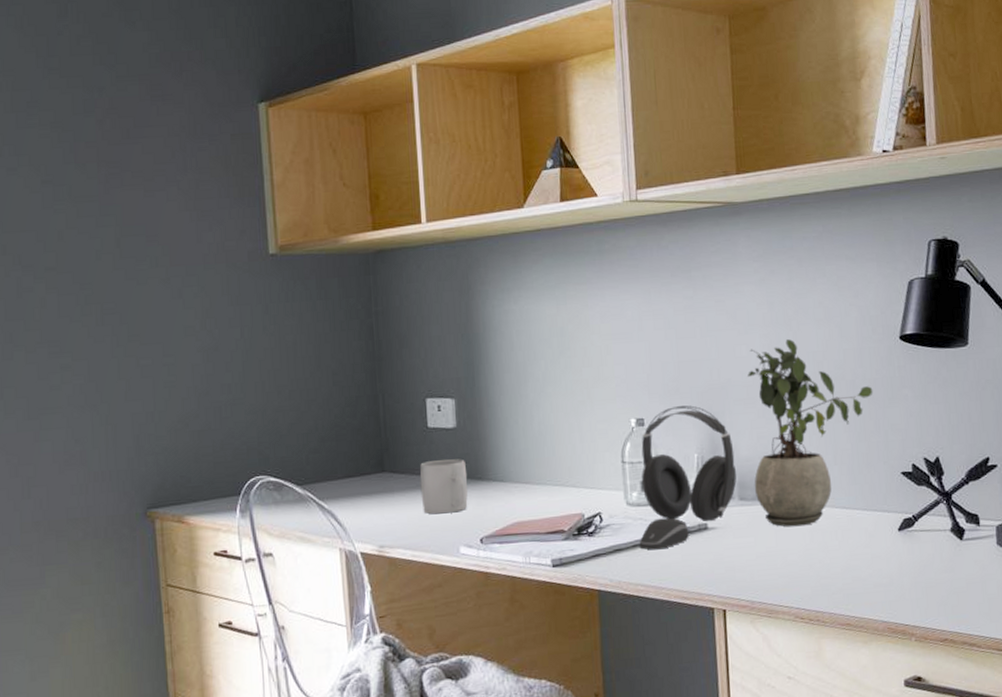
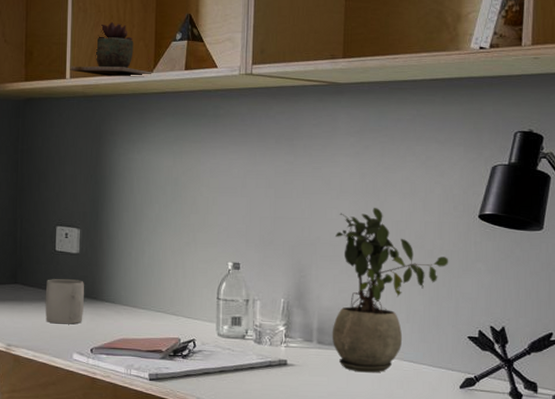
succulent plant: none [425,152,524,217] -> present [70,22,154,77]
computer mouse: present [639,517,689,550] -> none [225,350,270,378]
headphones: present [641,405,737,523] -> none [232,256,318,359]

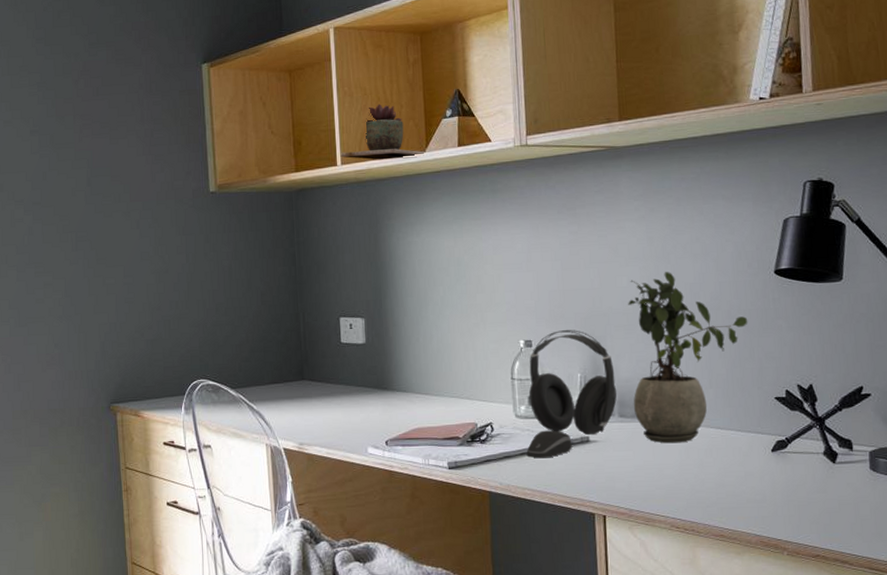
mug: present [45,279,85,324] -> none [334,371,376,418]
computer mouse: none [225,350,270,378] -> present [526,430,572,459]
headphones: none [232,256,318,359] -> present [528,330,618,436]

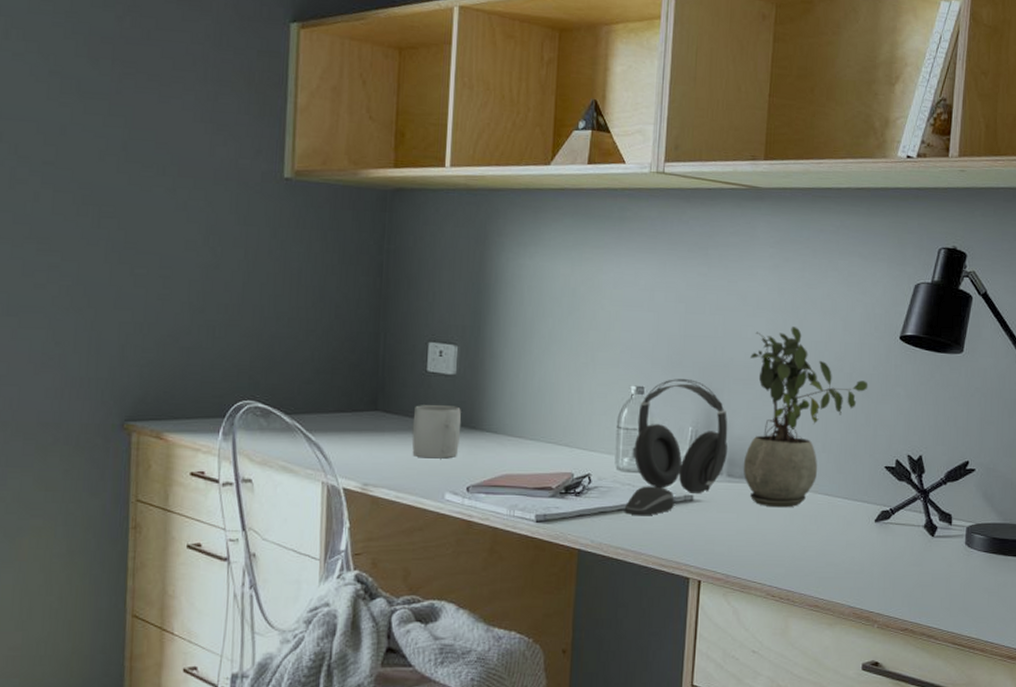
mug: none [334,371,376,418] -> present [412,405,462,459]
succulent plant: present [340,104,426,160] -> none [450,102,551,170]

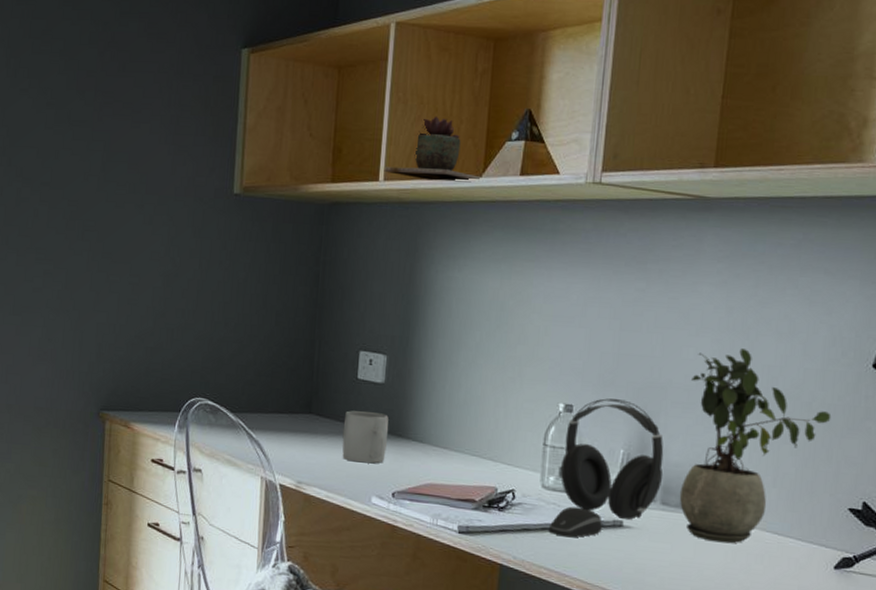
succulent plant: none [450,102,551,170] -> present [384,116,483,183]

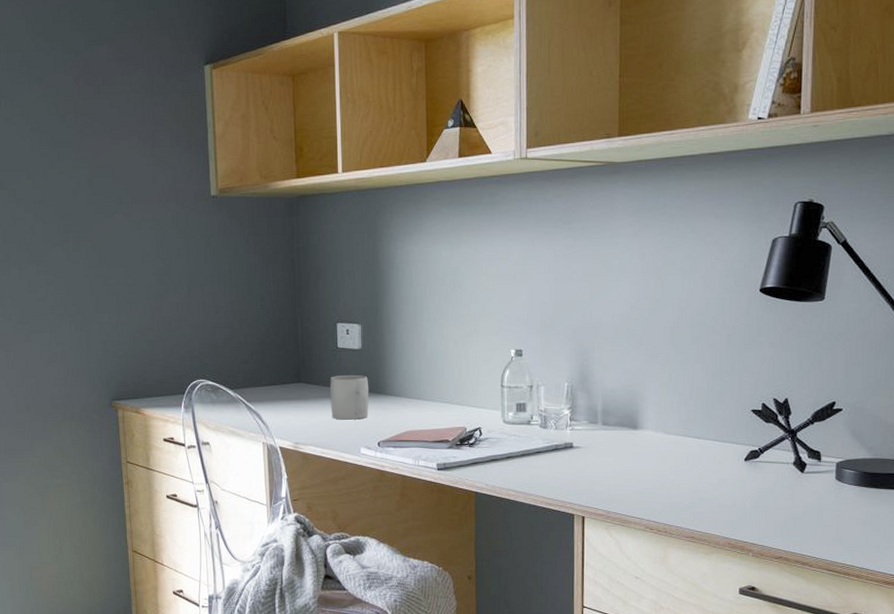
succulent plant: present [384,116,483,183] -> none [341,112,427,169]
computer mouse: present [548,506,602,538] -> none [512,436,556,462]
headphones: present [560,398,664,520] -> none [517,341,602,442]
potted plant: present [679,349,832,543] -> none [616,287,731,451]

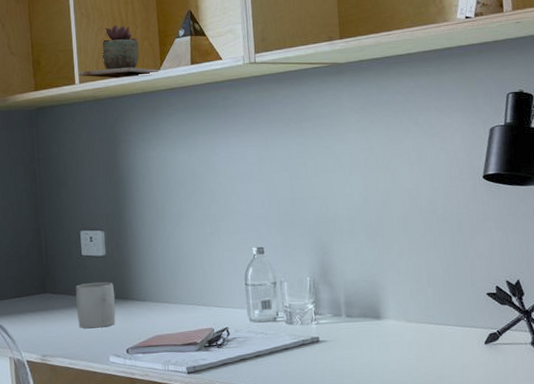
succulent plant: none [341,112,427,169] -> present [78,24,161,79]

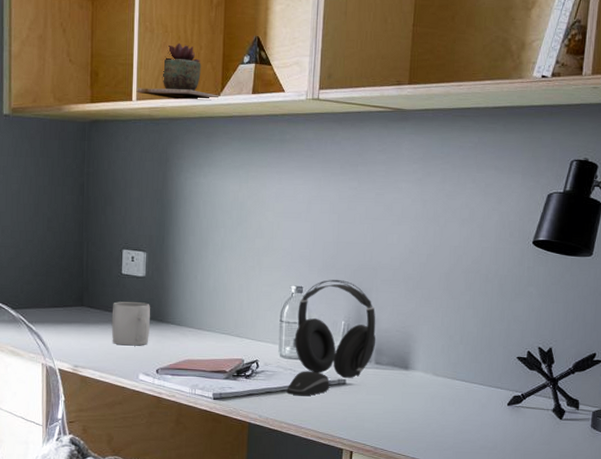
computer mouse: none [260,332,304,360] -> present [286,371,330,396]
headphones: none [261,236,344,336] -> present [294,280,376,379]

